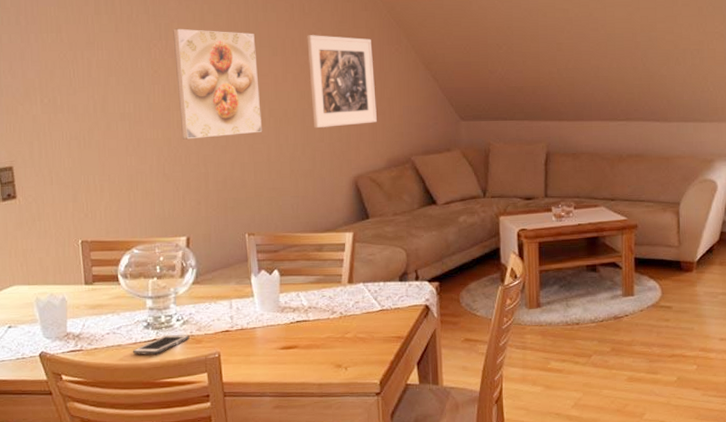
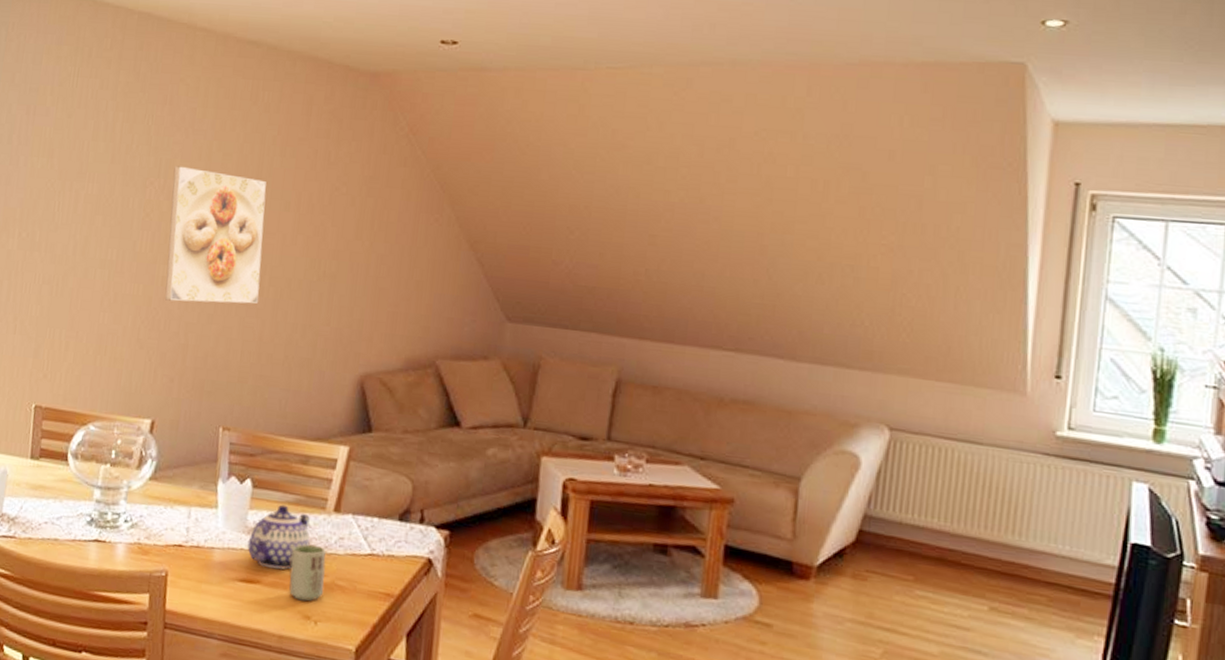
cell phone: present [132,334,190,355] -> none [69,536,136,559]
teapot: none [283,285,333,334] -> present [247,504,310,569]
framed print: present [307,35,377,129] -> none [320,190,406,310]
cup: none [318,311,349,355] -> present [289,544,326,601]

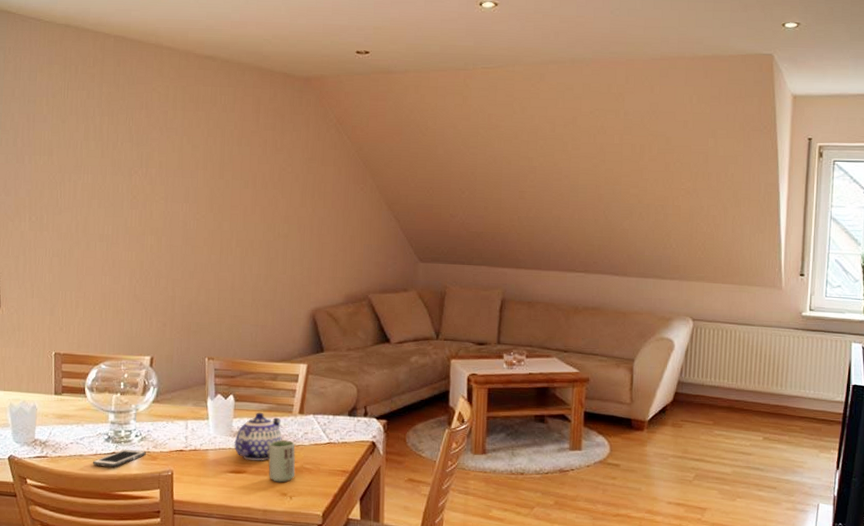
cell phone: none [69,536,136,559] -> present [92,449,146,467]
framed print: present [165,166,266,304] -> none [153,157,229,264]

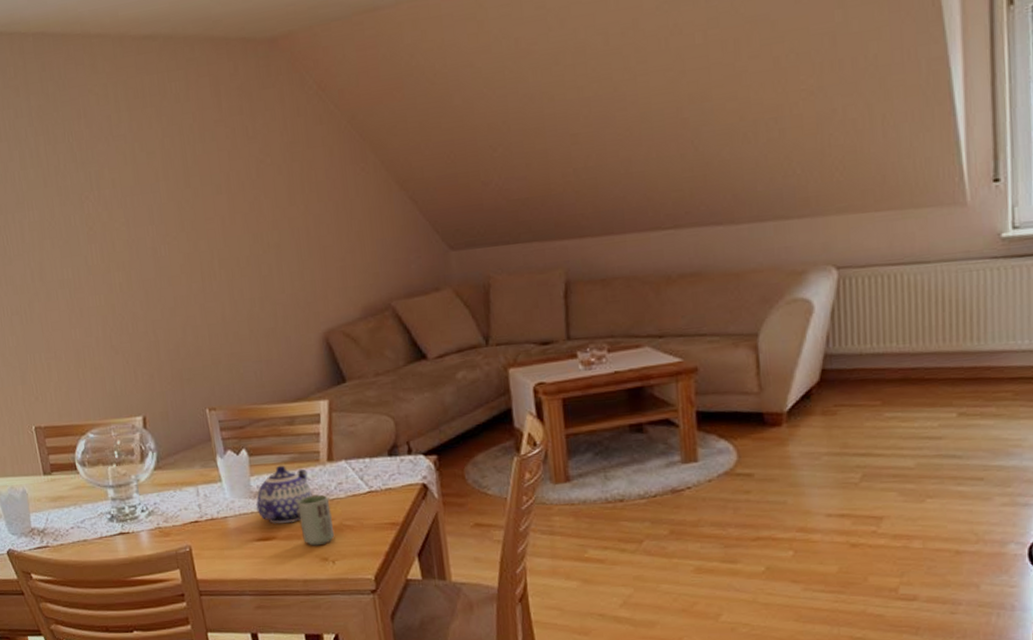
cell phone: present [92,449,146,467] -> none [99,527,157,551]

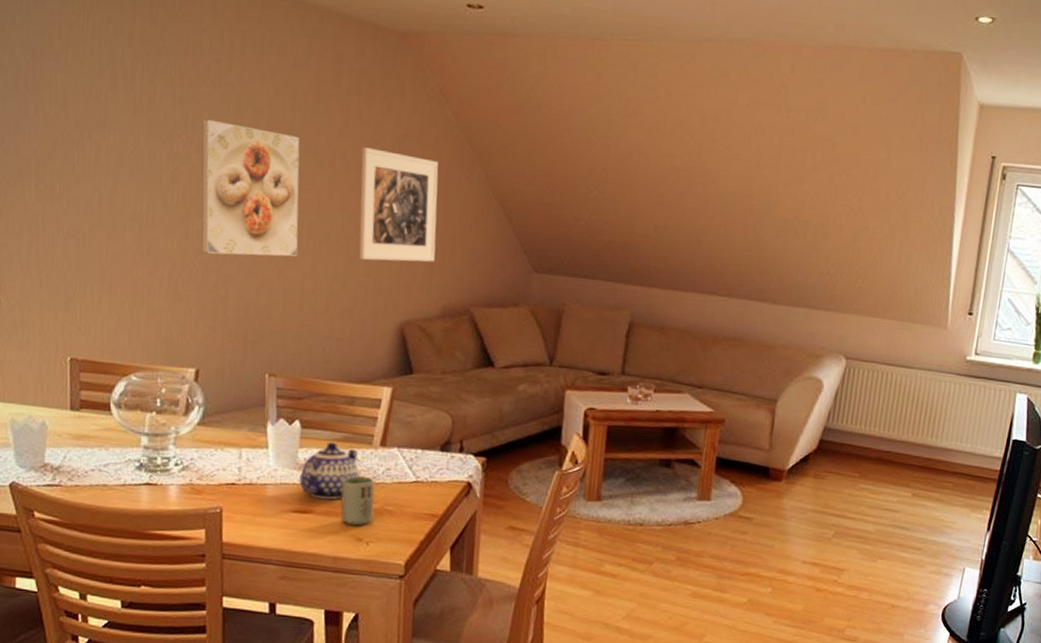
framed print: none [104,169,214,305] -> present [201,119,300,257]
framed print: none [254,159,346,278] -> present [359,147,439,262]

